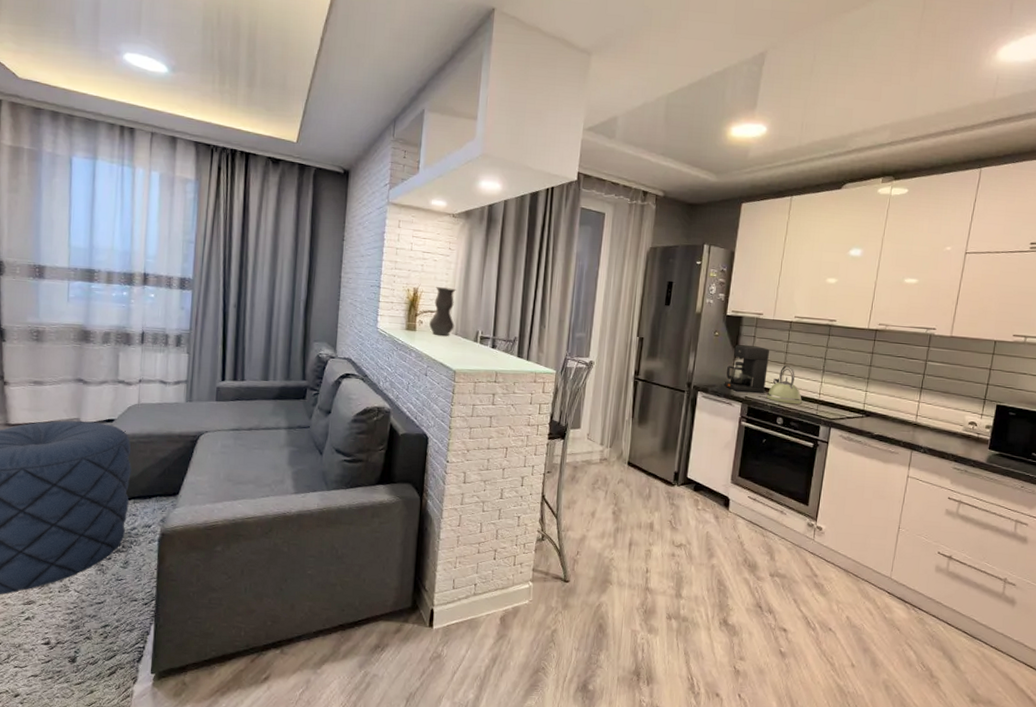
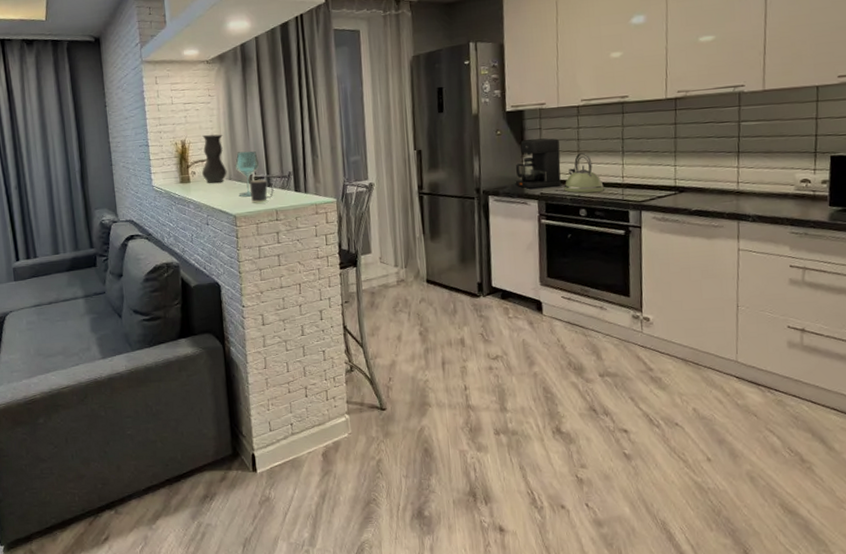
wine glass: none [462,309,488,355] -> present [234,151,260,197]
mug: none [473,339,497,363] -> present [249,179,274,203]

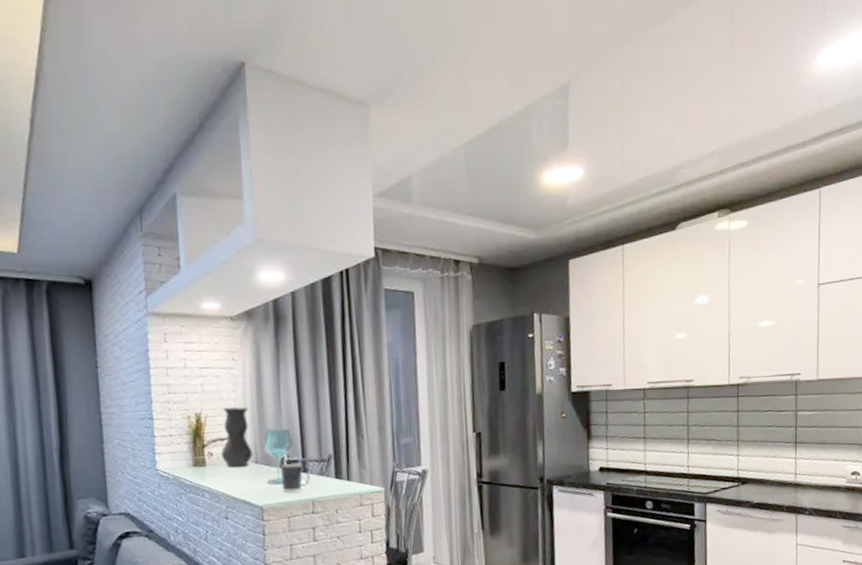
coffee maker: present [515,138,561,189] -> none [580,423,627,478]
kettle: present [563,153,605,194] -> none [629,440,671,485]

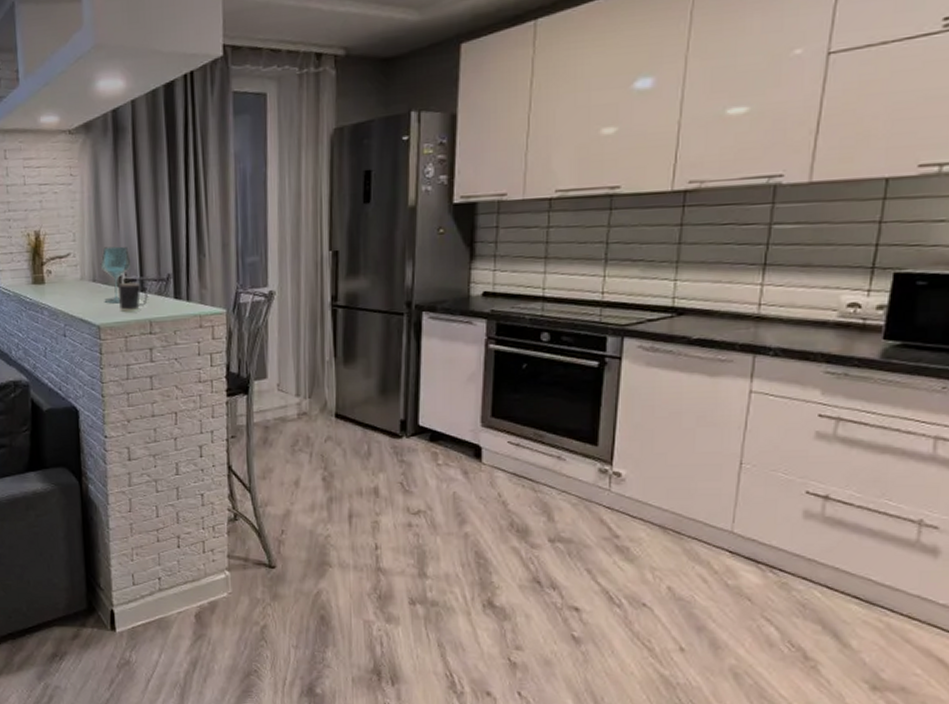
vase: present [221,407,253,469] -> none [60,224,91,287]

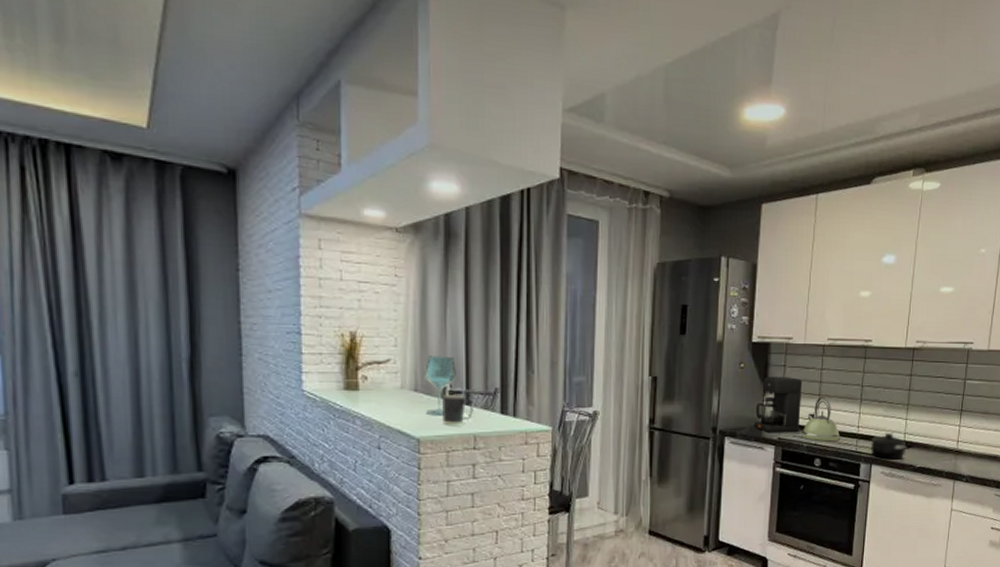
coffee maker: none [458,239,521,304] -> present [753,377,802,432]
kettle: none [521,260,578,313] -> present [800,397,841,442]
saucepan: none [621,298,676,333] -> present [870,433,907,461]

